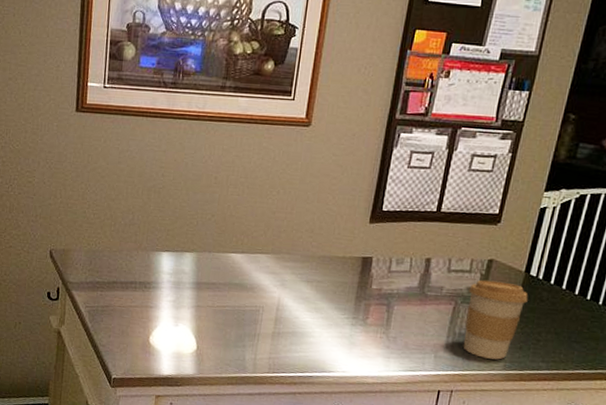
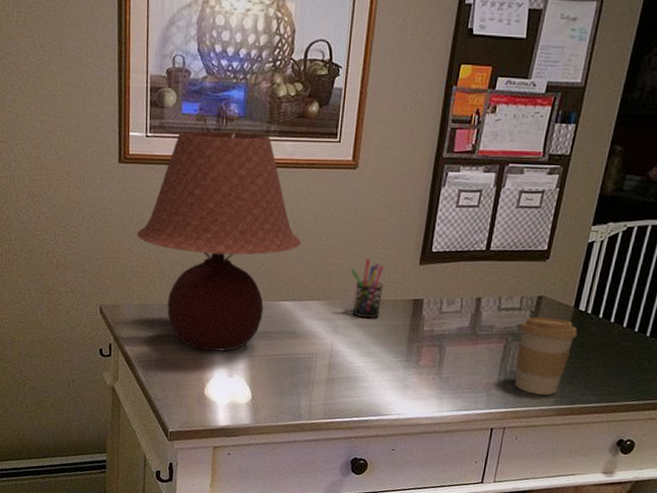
table lamp: none [90,83,253,300] -> present [137,130,302,352]
pen holder: none [300,214,333,275] -> present [350,258,384,319]

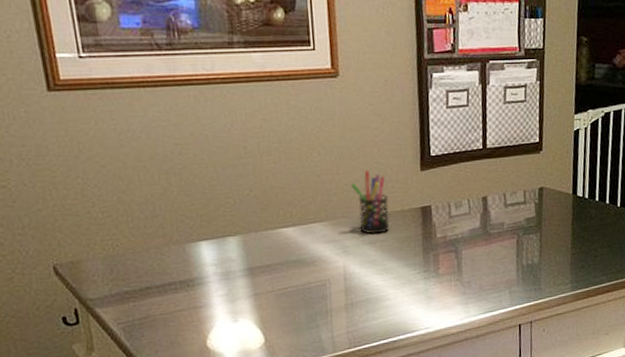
table lamp: present [137,130,302,352] -> none [87,45,292,297]
coffee cup: present [514,317,578,395] -> none [527,207,580,284]

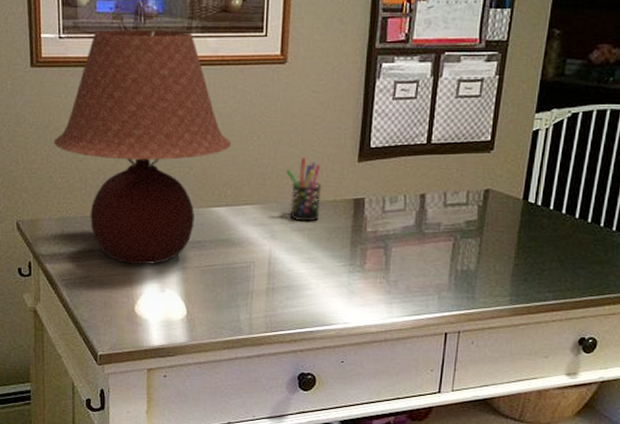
table lamp: none [87,45,292,297] -> present [54,29,232,265]

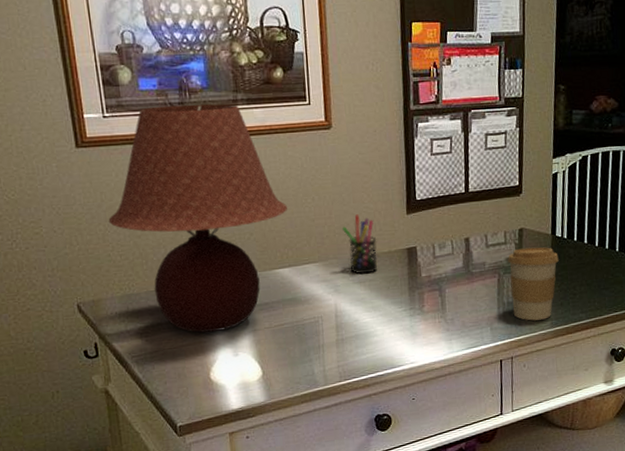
coffee cup: none [466,211,529,294] -> present [508,247,559,321]

